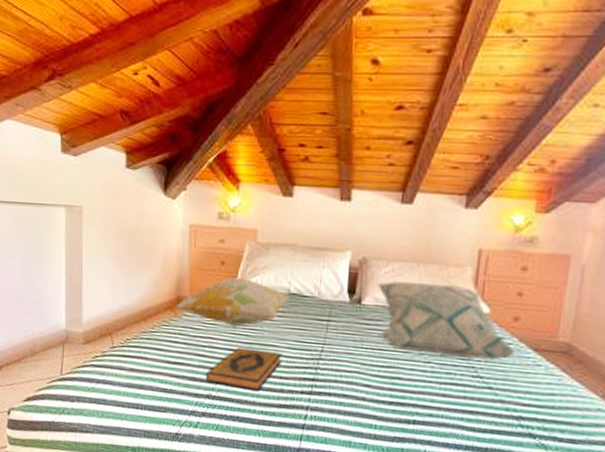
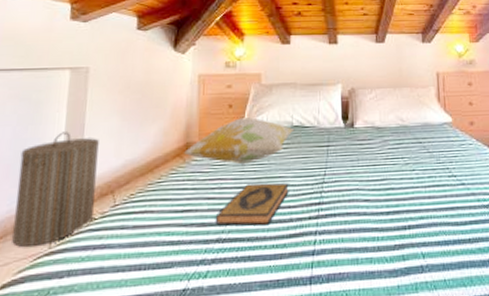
laundry hamper: none [30,270,96,371] -> present [12,131,99,247]
decorative pillow: present [378,281,516,360] -> none [365,103,477,162]

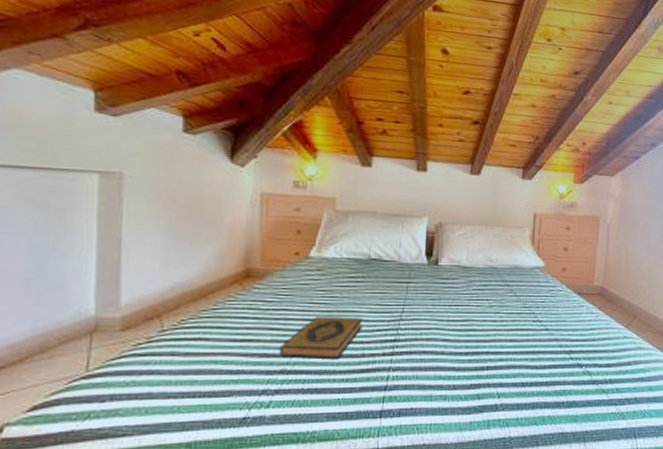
laundry hamper: present [12,131,99,247] -> none [40,246,140,368]
decorative pillow: present [183,117,295,164] -> none [242,246,372,295]

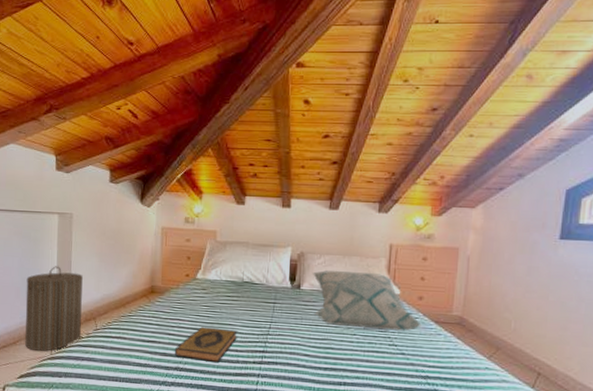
laundry hamper: none [40,246,140,368] -> present [25,266,83,351]
decorative pillow: none [452,242,565,306] -> present [313,270,422,331]

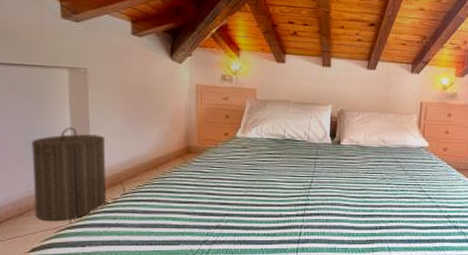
hardback book: present [174,327,237,363] -> none [215,185,280,219]
decorative pillow: present [313,270,422,331] -> none [352,126,446,179]

